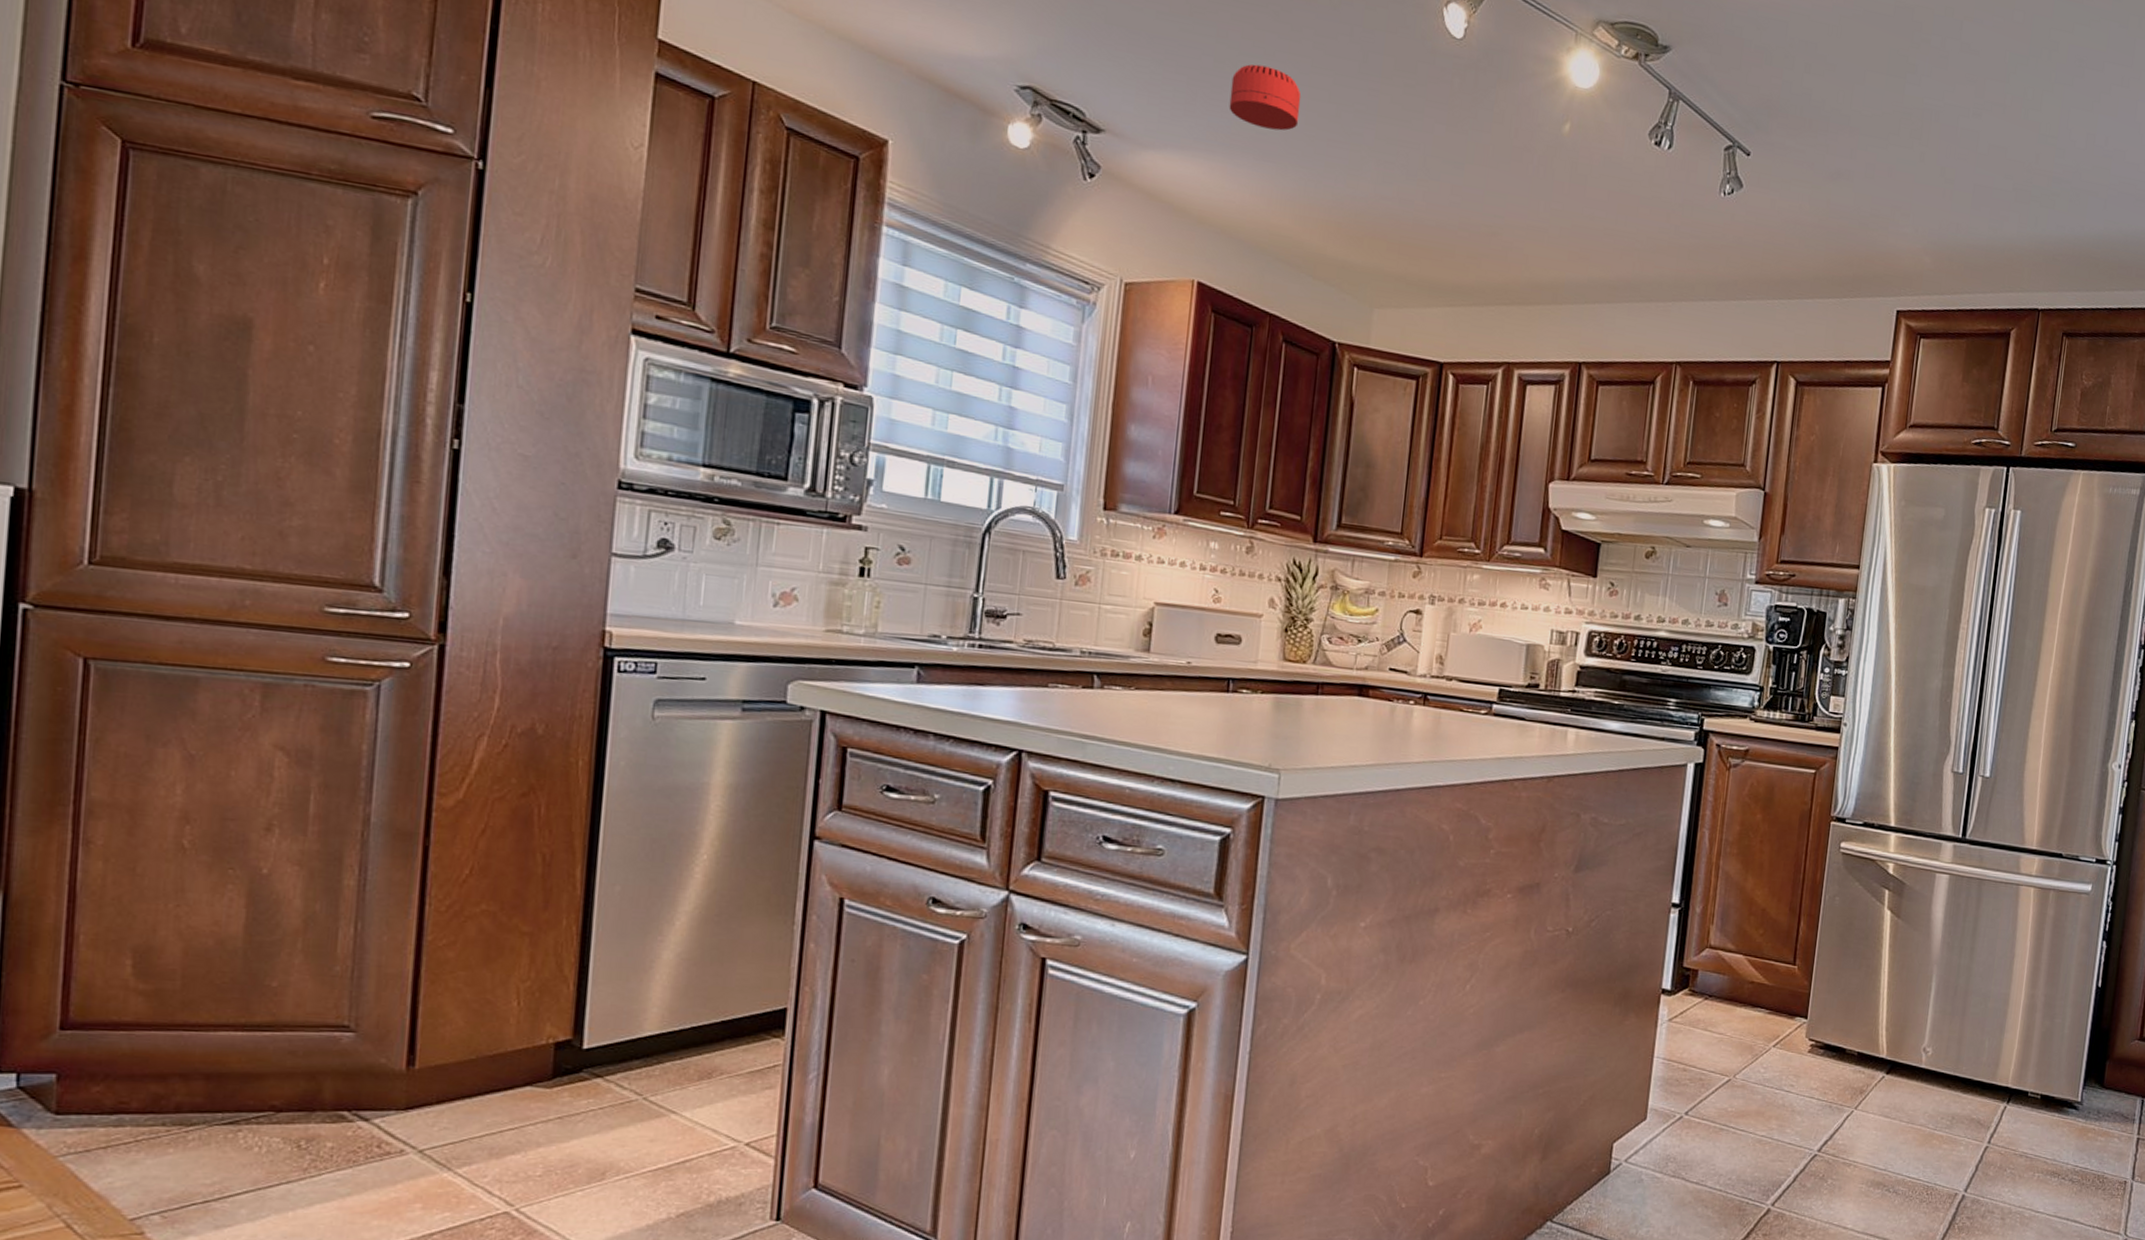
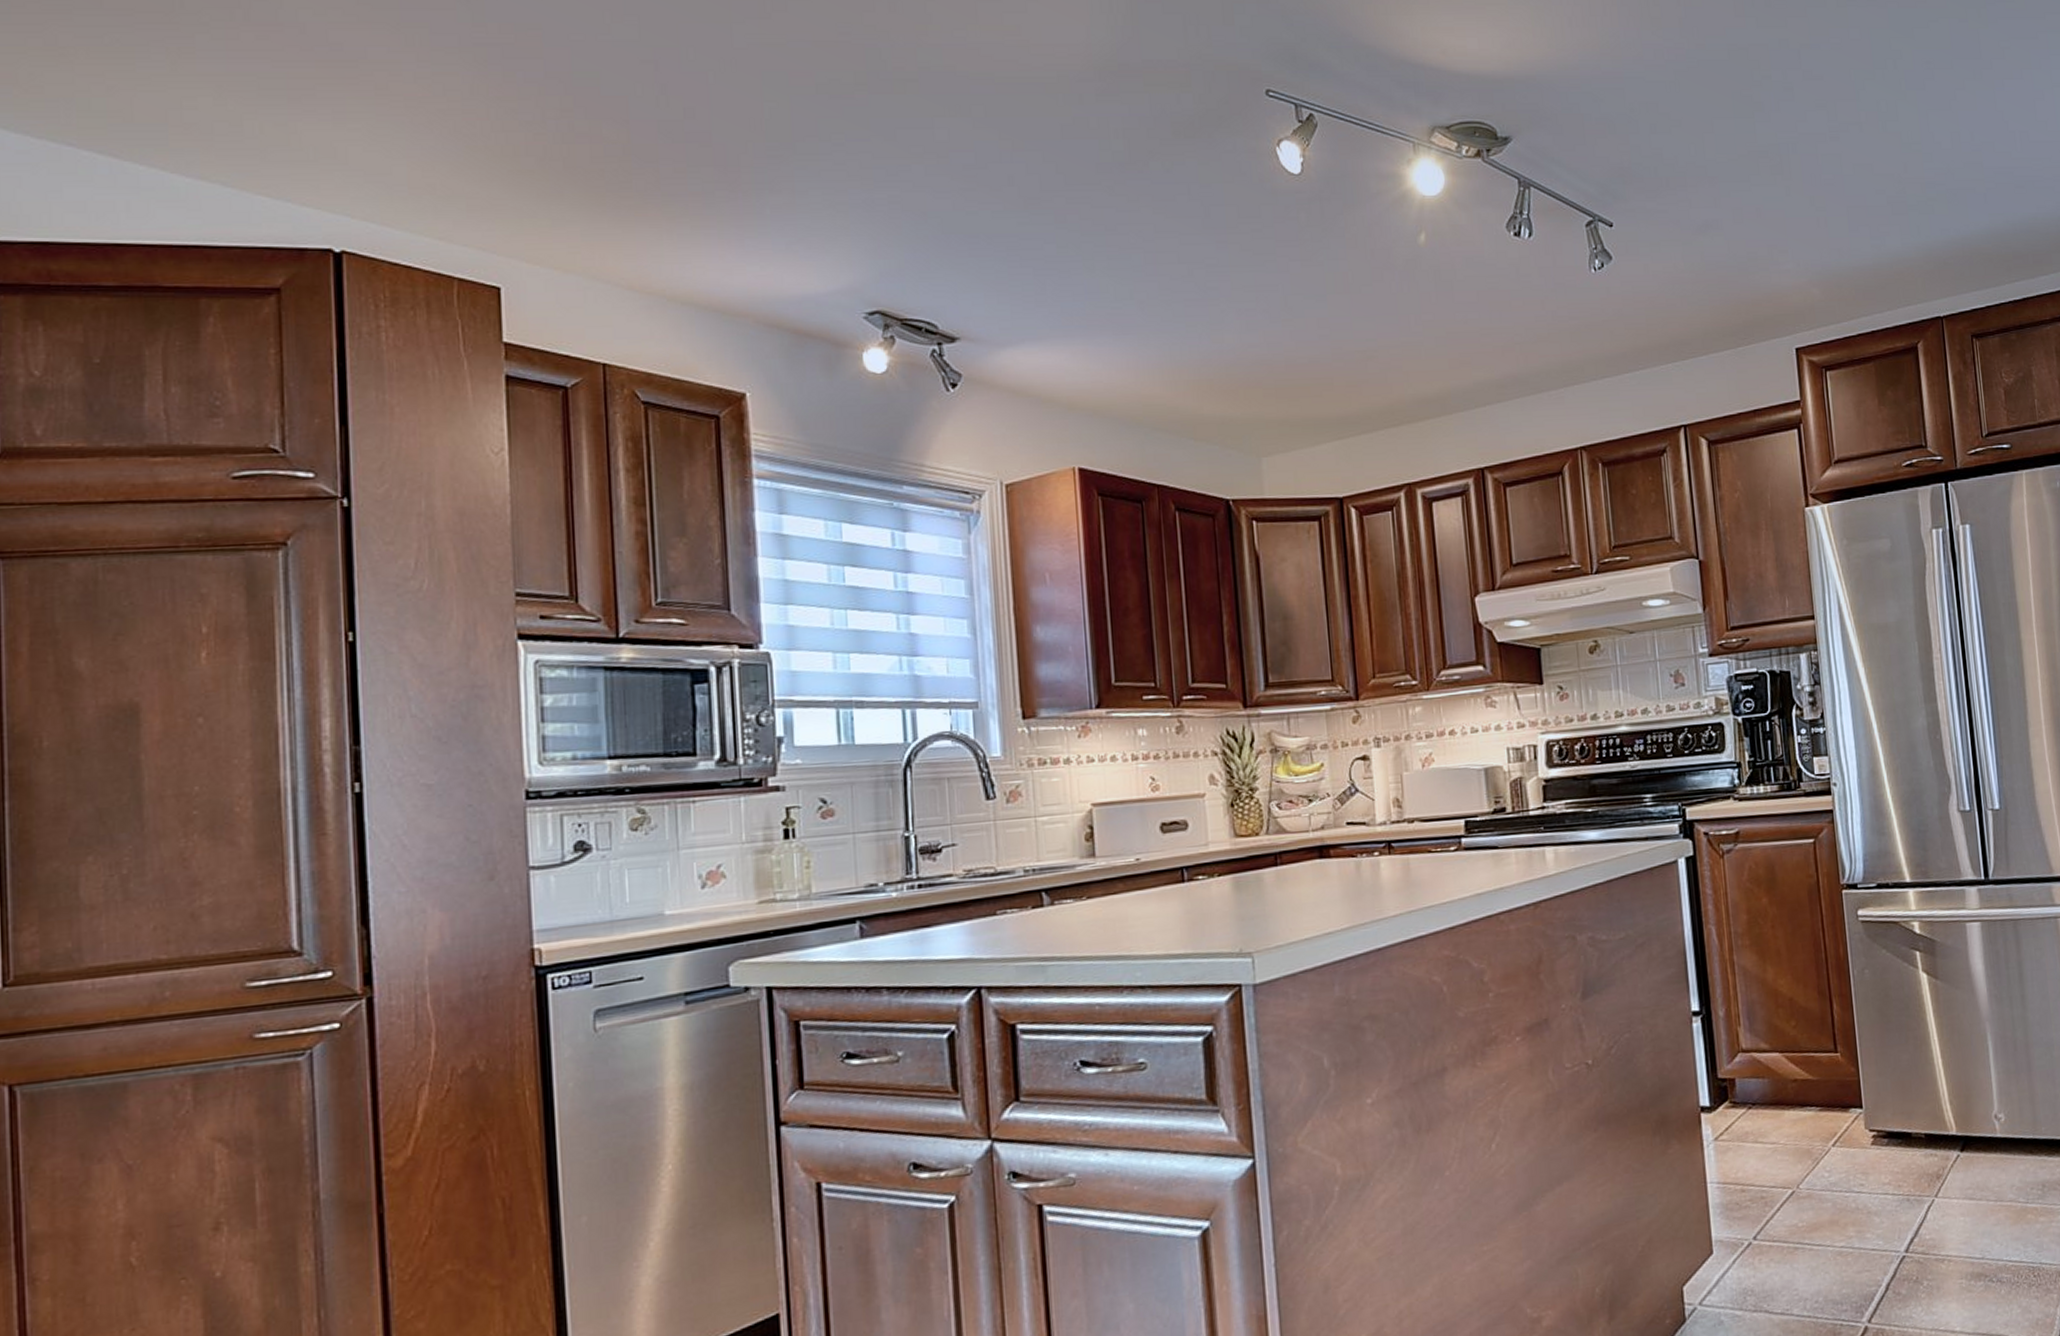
smoke detector: present [1229,64,1302,131] -> none [1077,241,1152,302]

